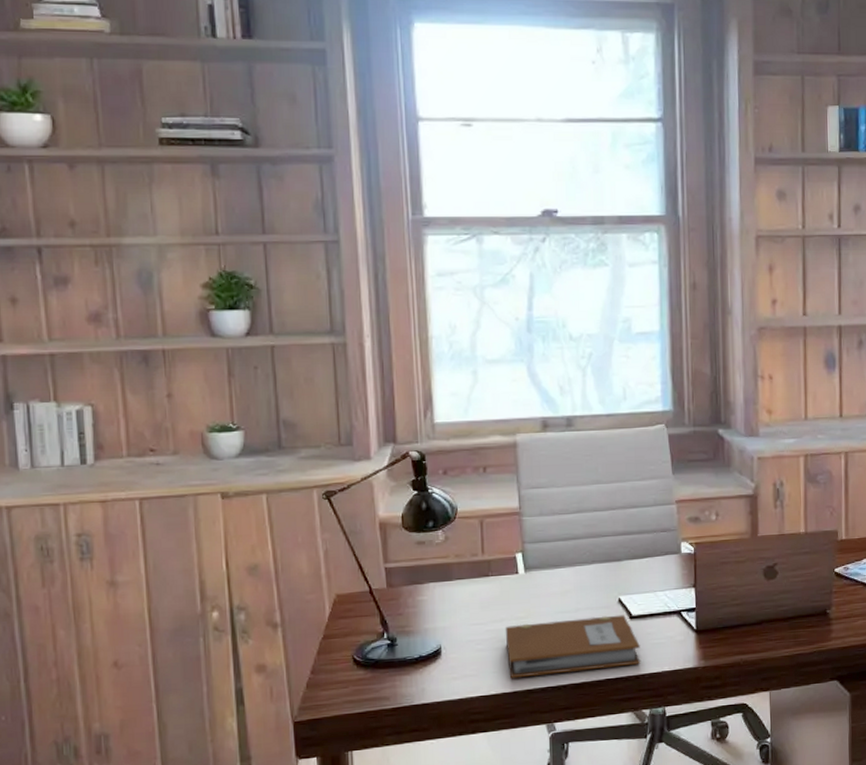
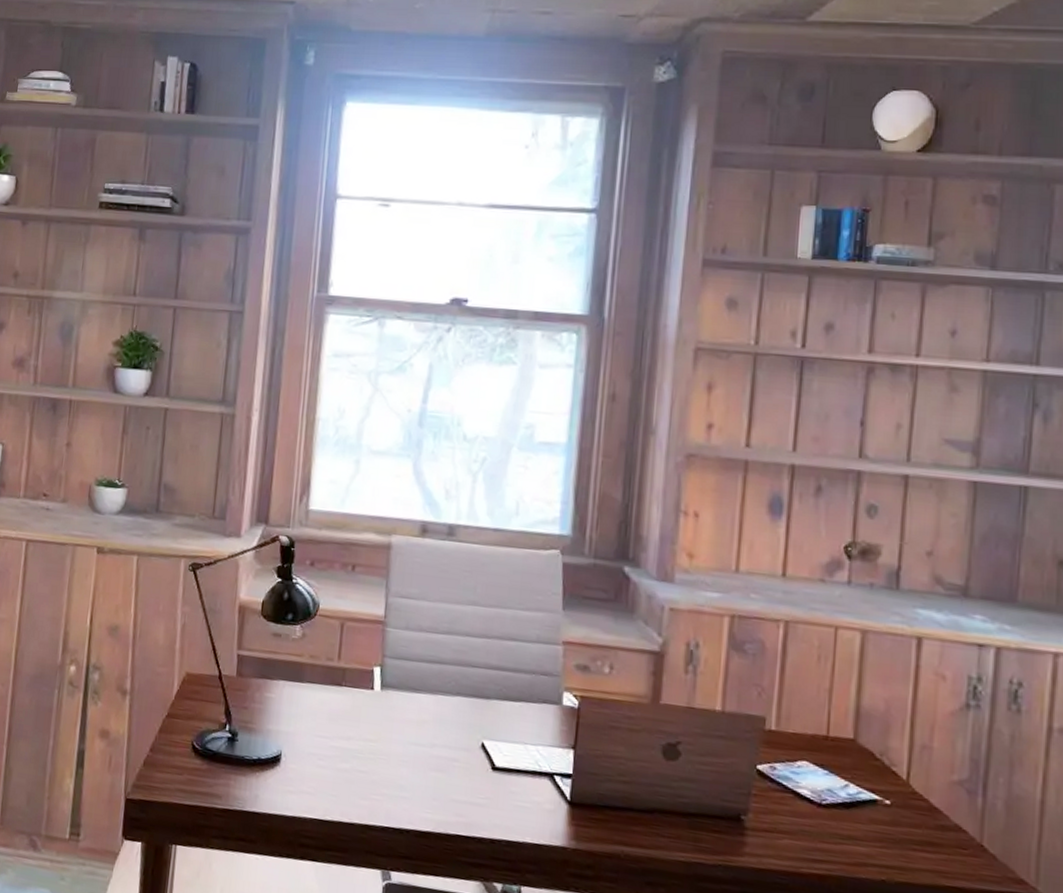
notebook: present [505,614,641,679] -> none [348,746,500,827]

